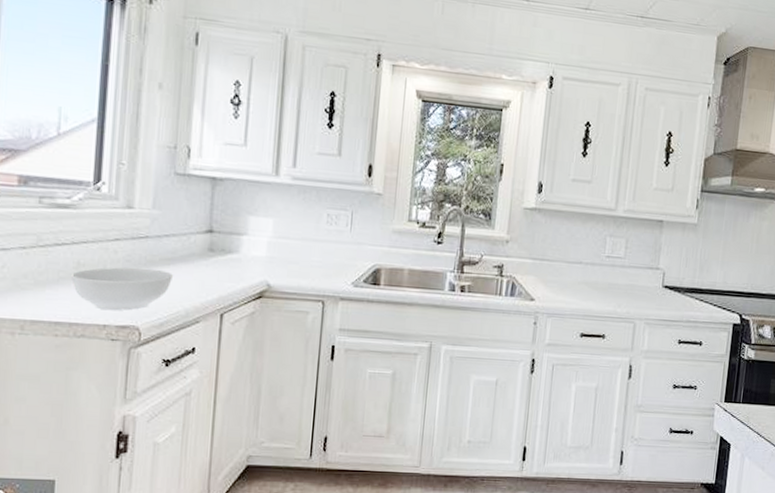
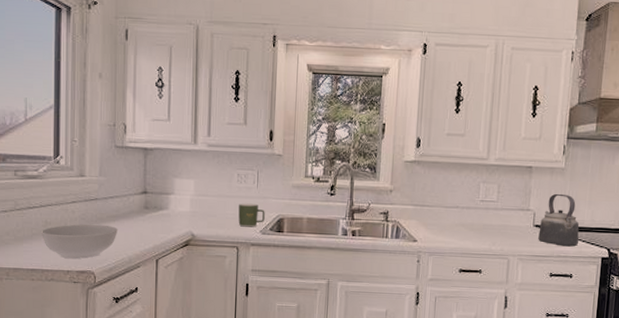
mug: none [325,249,359,278] -> present [238,203,265,227]
kettle: none [667,251,711,311] -> present [538,193,580,247]

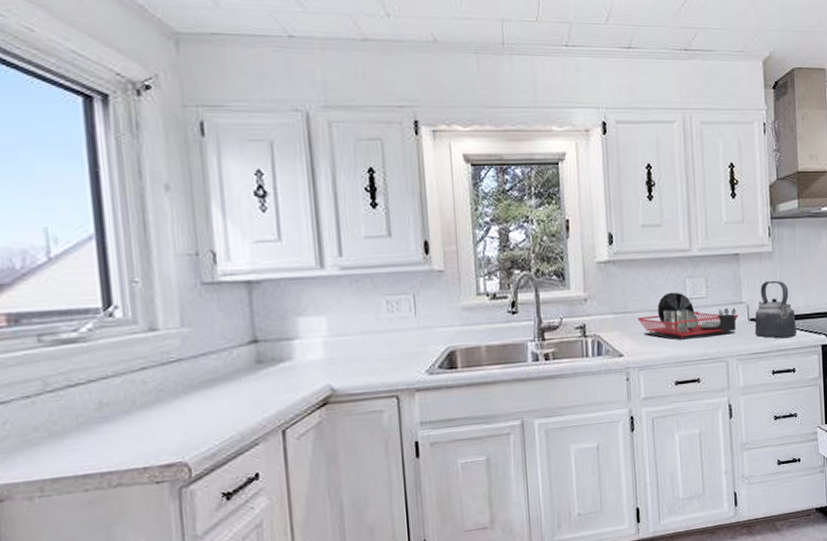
bowl: present [41,224,119,259] -> none [92,394,220,451]
mug: present [238,203,265,227] -> none [393,336,431,369]
dish rack: none [433,193,525,236] -> present [638,292,739,341]

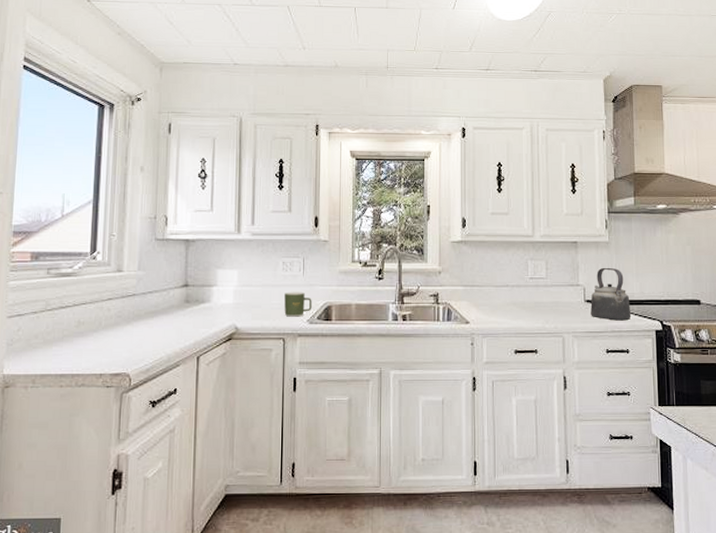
mug: none [393,336,431,369] -> present [284,292,312,317]
dish rack: present [638,292,739,341] -> none [484,271,575,315]

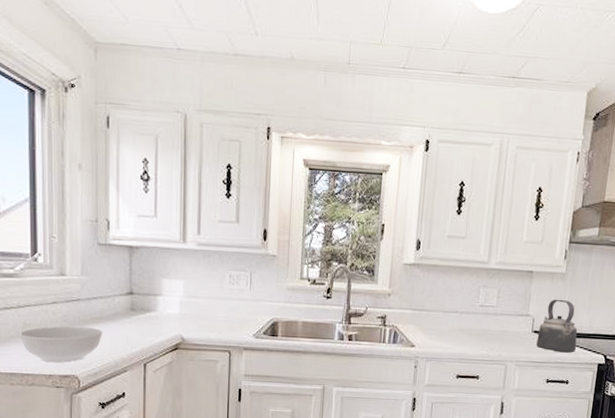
bowl: none [72,322,157,360] -> present [19,326,103,363]
mug: present [284,292,312,317] -> none [230,305,259,331]

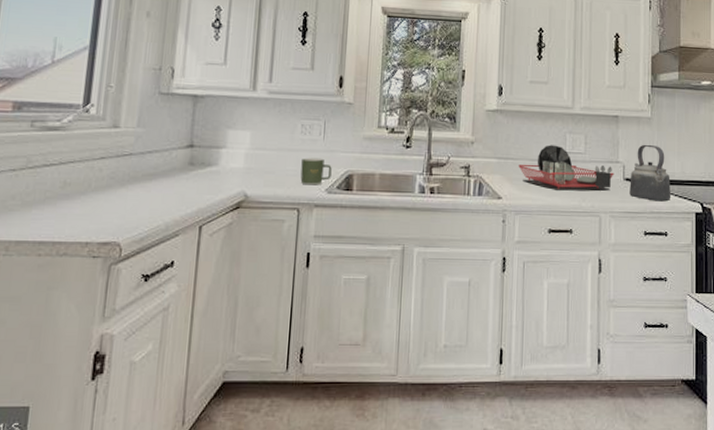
bowl: present [19,326,103,363] -> none [56,184,156,227]
mug: none [230,305,259,331] -> present [300,157,332,186]
dish rack: none [432,298,524,342] -> present [518,145,614,192]

